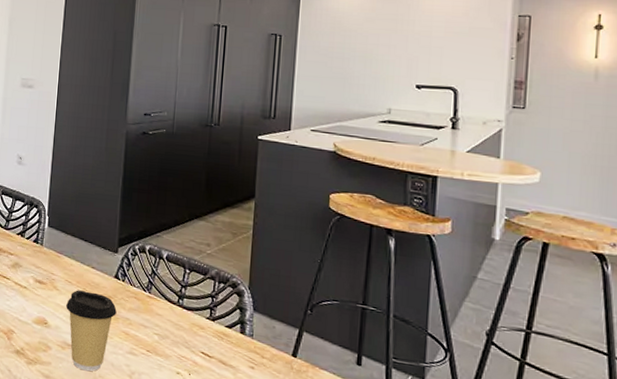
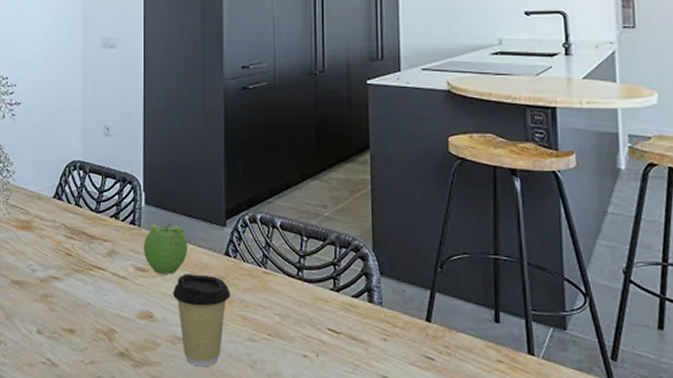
fruit: none [43,244,82,289] -> present [143,222,187,274]

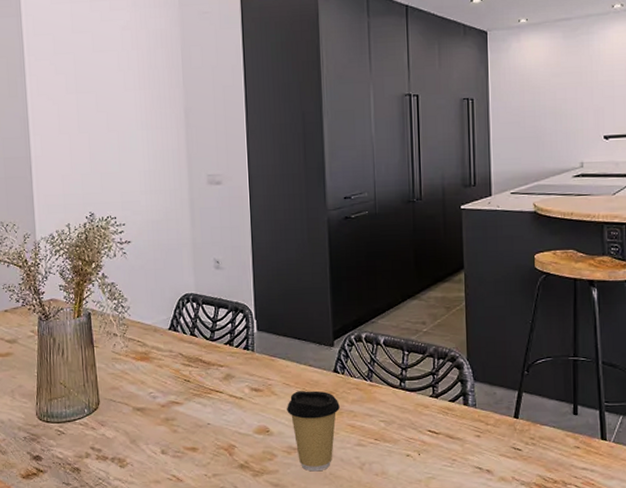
fruit: present [143,222,187,274] -> none [257,345,299,393]

